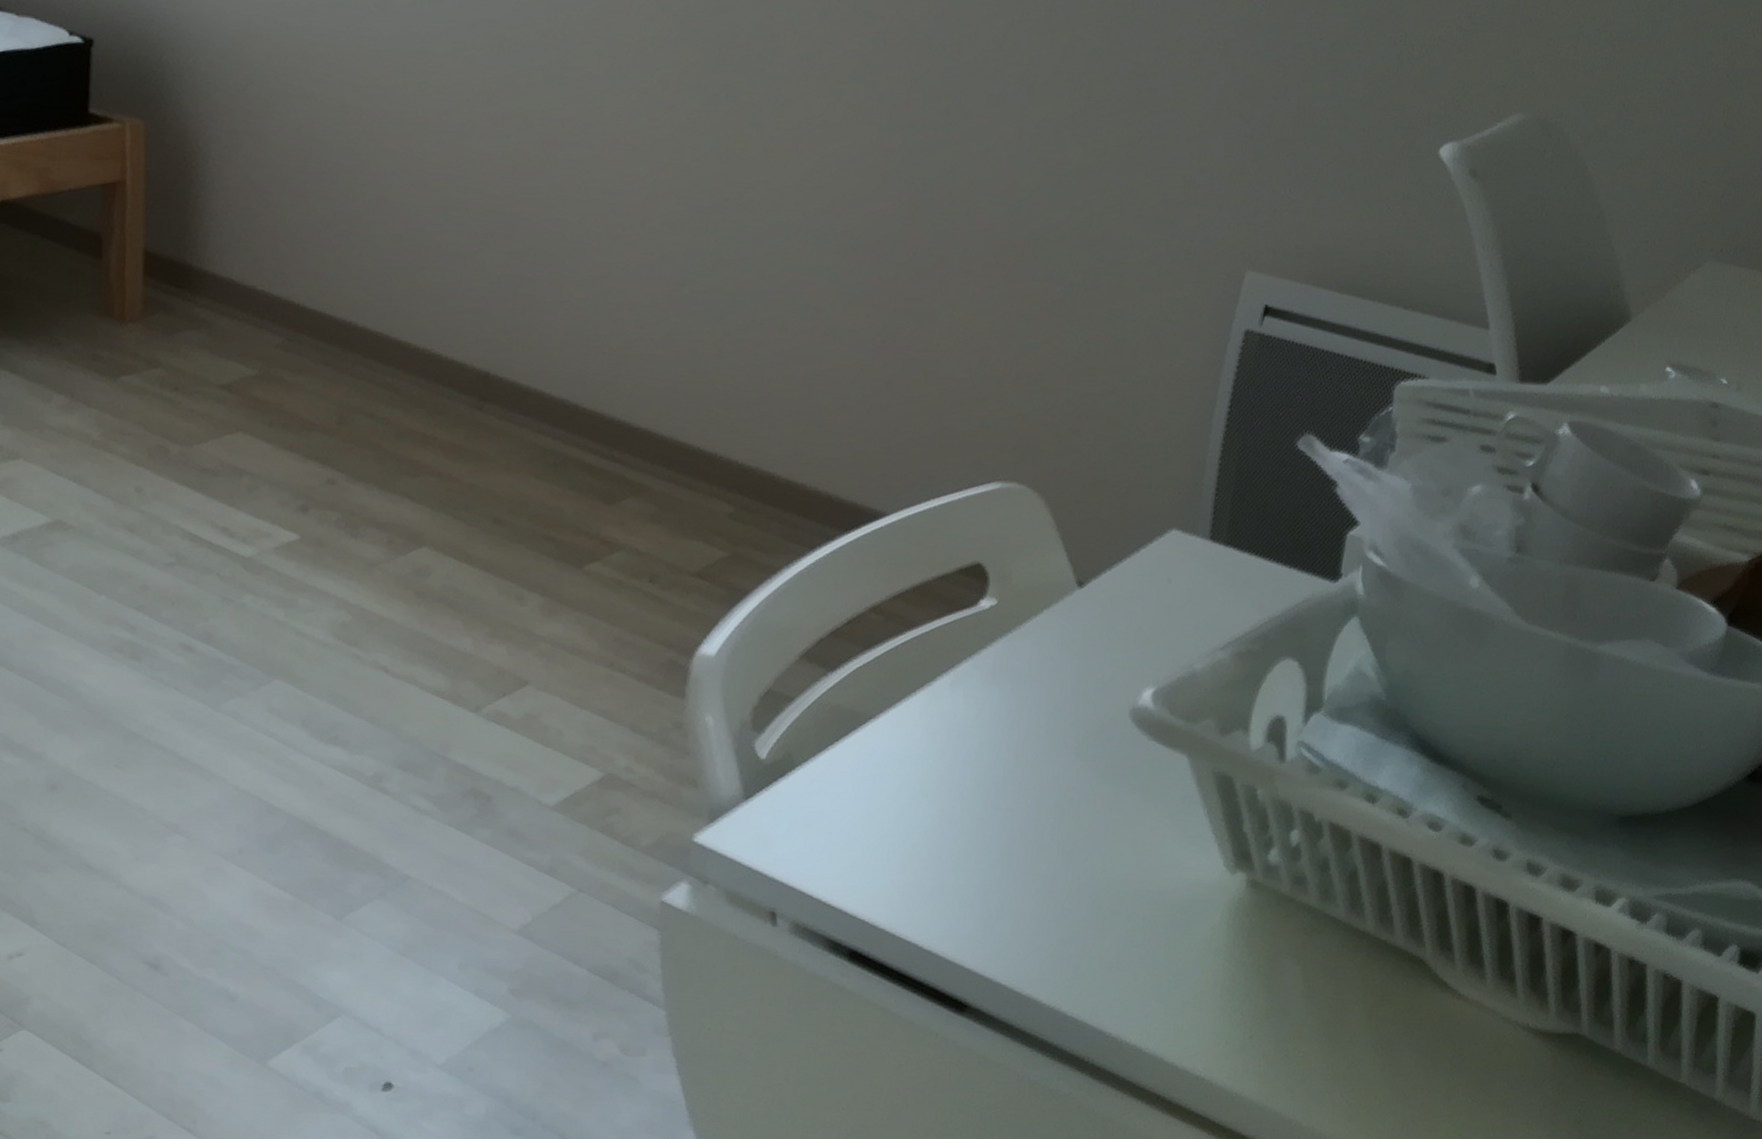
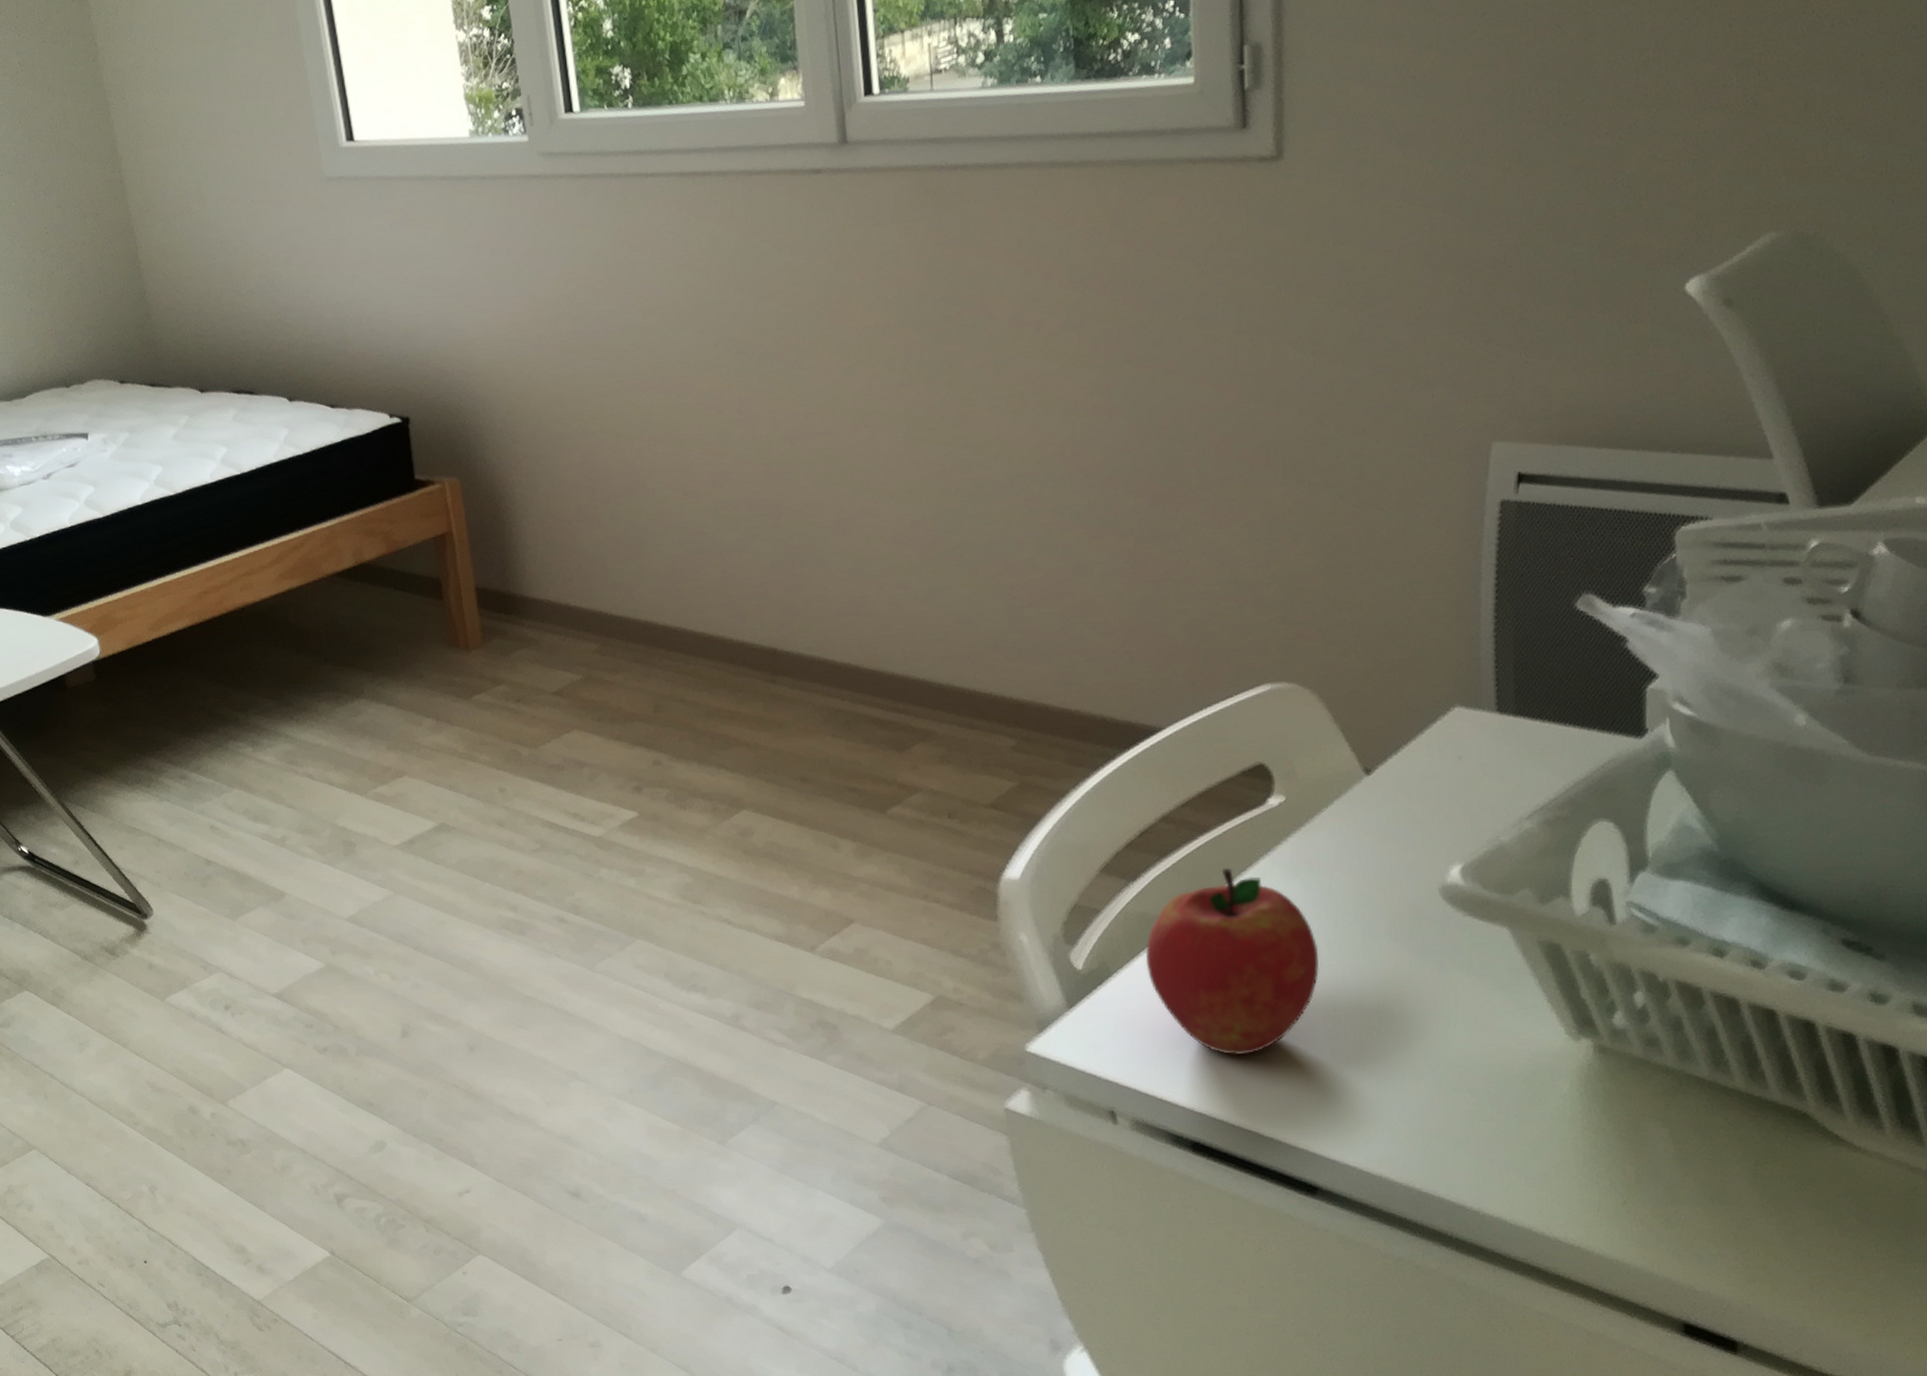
apple: none [832,666,1006,863] -> present [1145,867,1319,1056]

